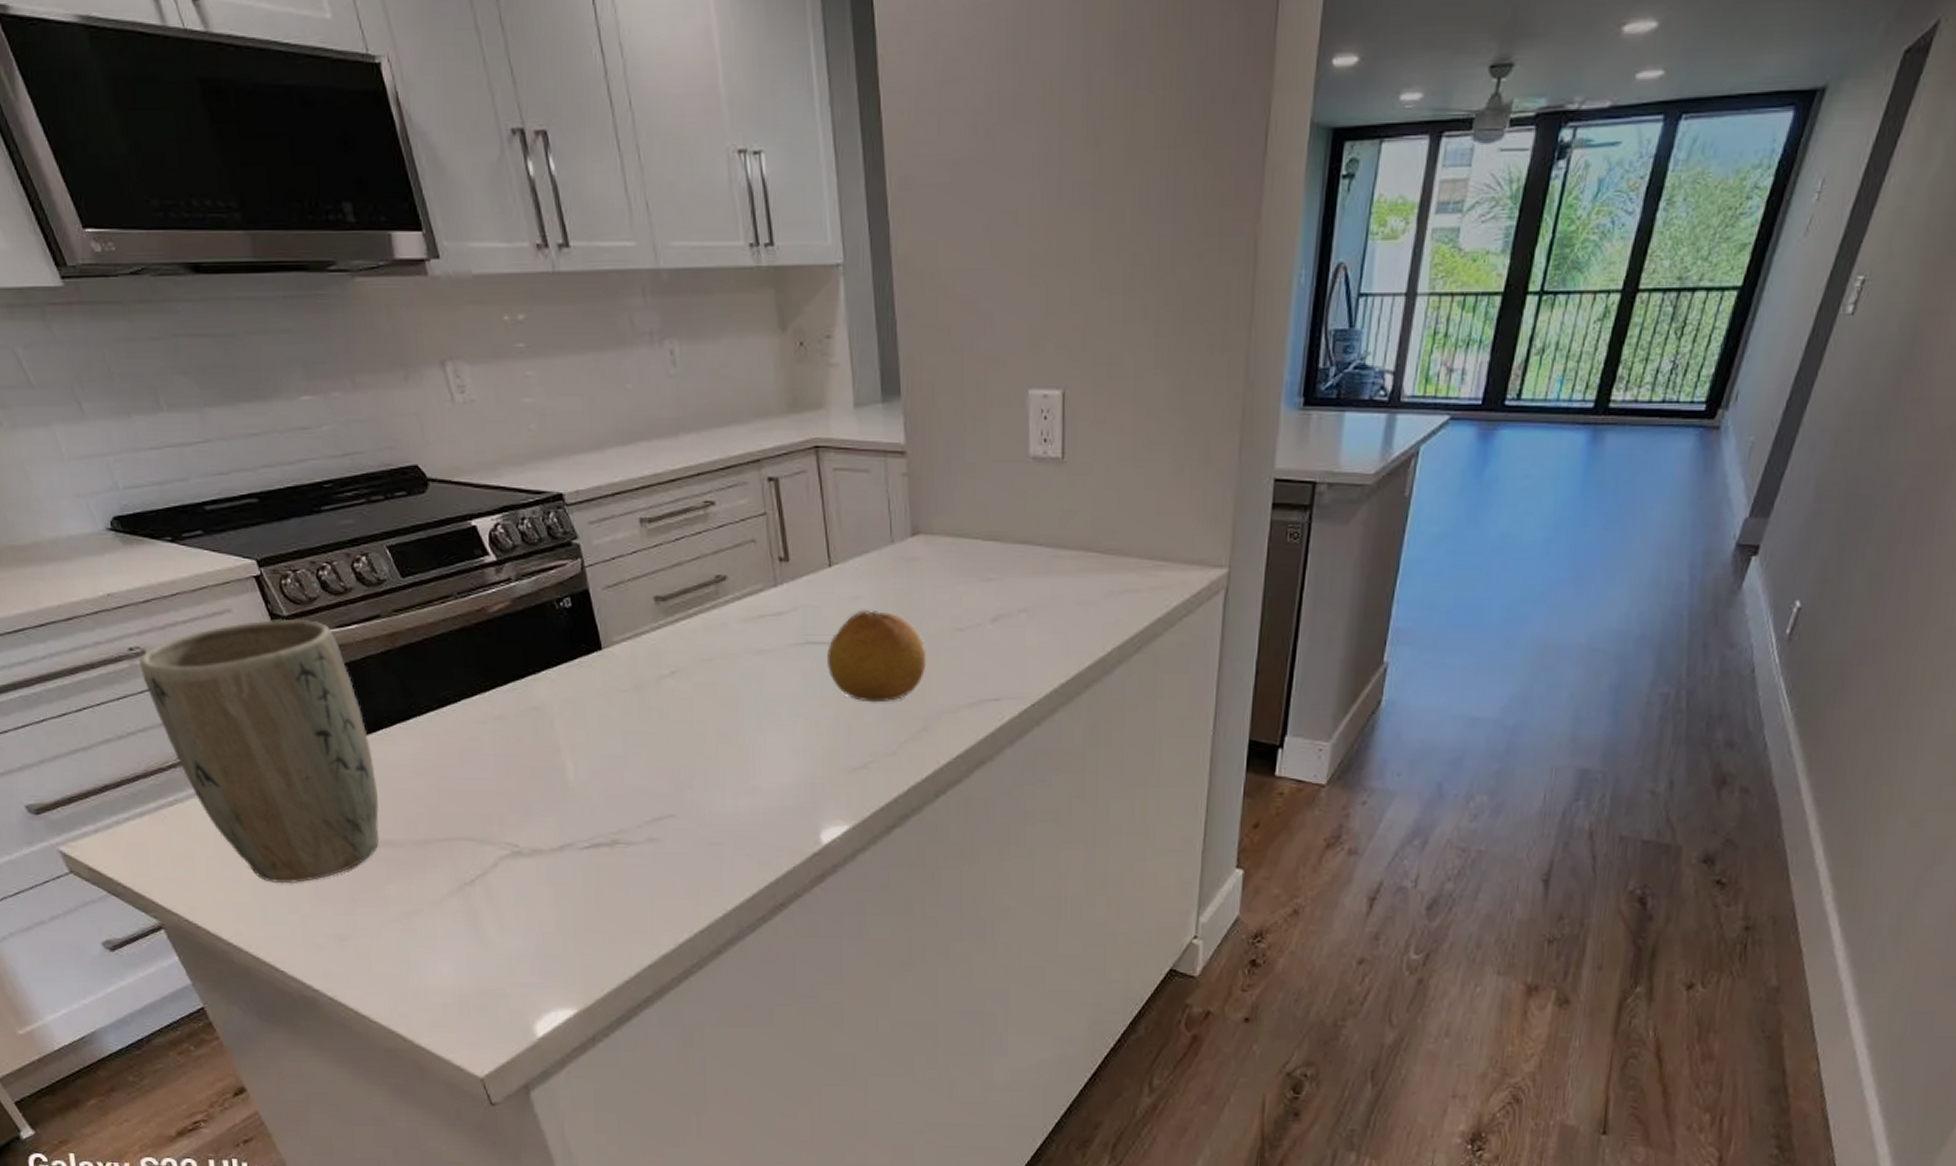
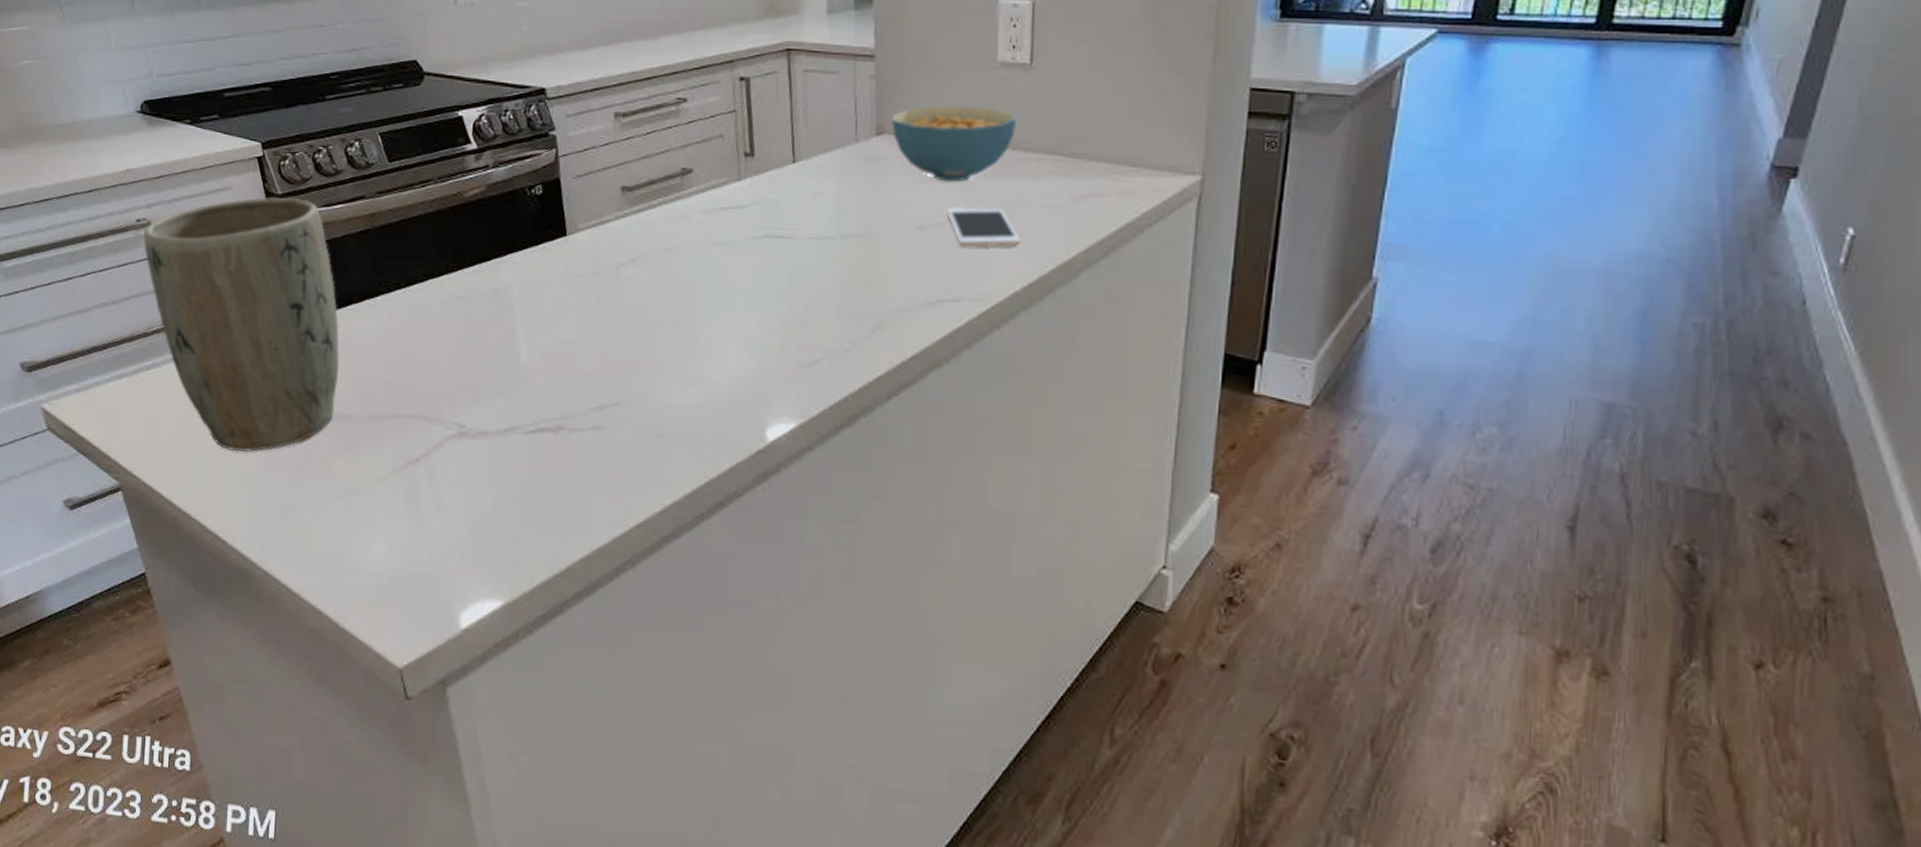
fruit: present [826,611,927,703] -> none [784,206,885,299]
cereal bowl: none [926,503,1049,582] -> present [892,105,1016,182]
cell phone: none [985,607,1059,647] -> present [946,208,1022,248]

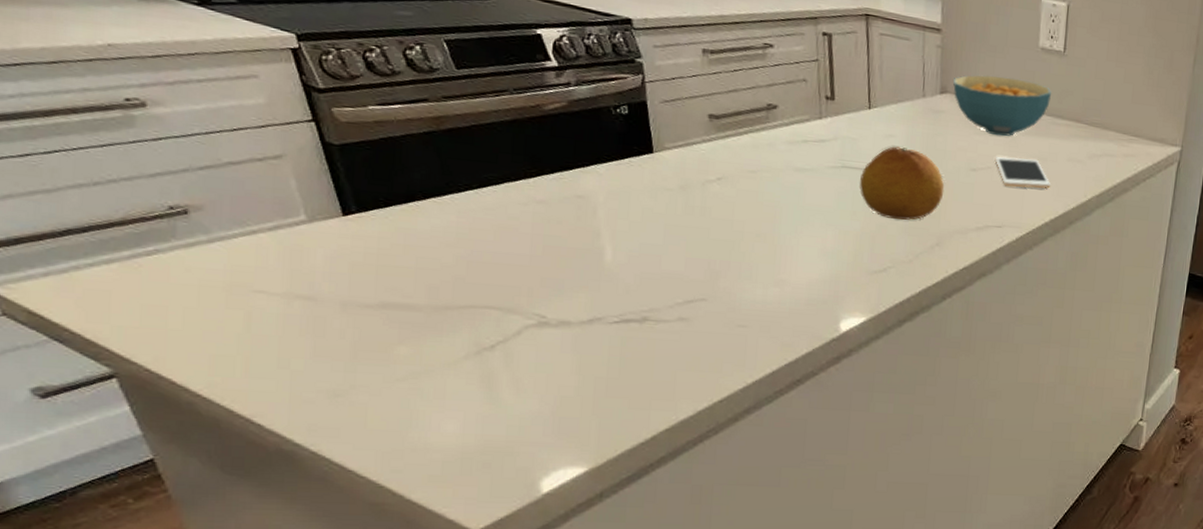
plant pot: present [143,196,340,453] -> none [136,88,401,340]
fruit: none [784,206,885,299] -> present [858,146,945,220]

